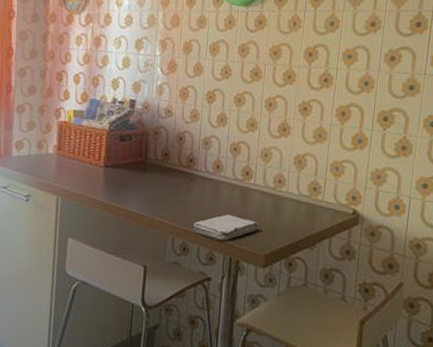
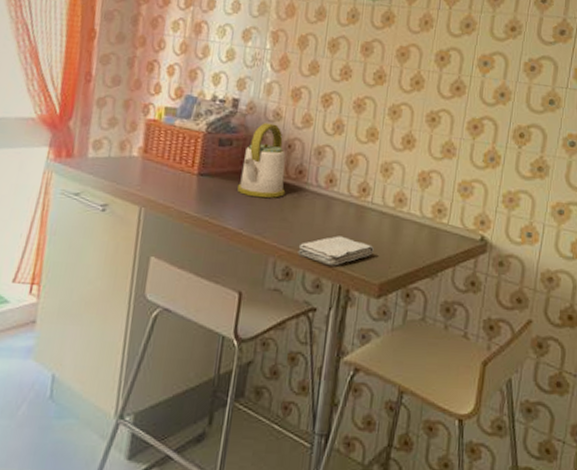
kettle: none [137,119,179,185] -> present [236,123,286,199]

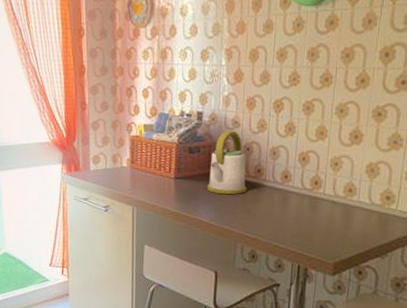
washcloth: present [298,236,374,266] -> none [261,223,327,249]

